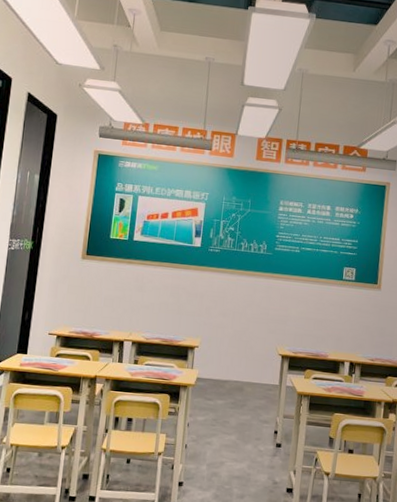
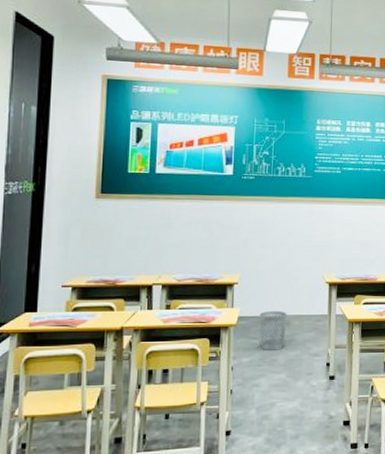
wastebasket: none [215,375,241,413] -> present [259,310,287,351]

